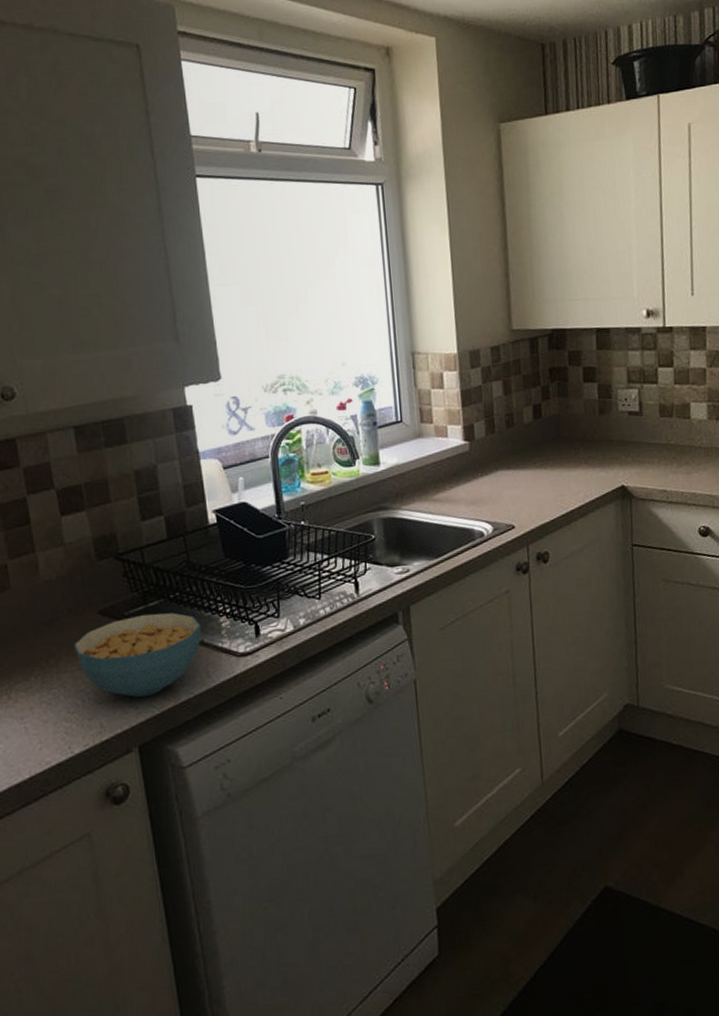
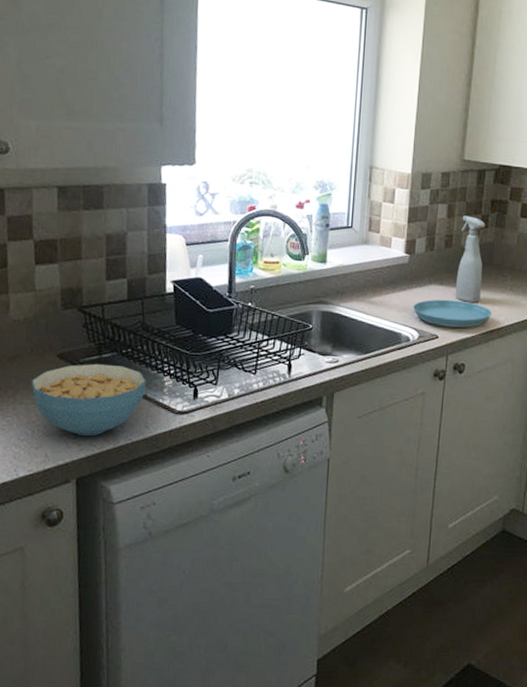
saucer: none [482,483,569,515] -> present [413,299,492,328]
spray bottle: none [520,389,554,484] -> present [455,215,486,303]

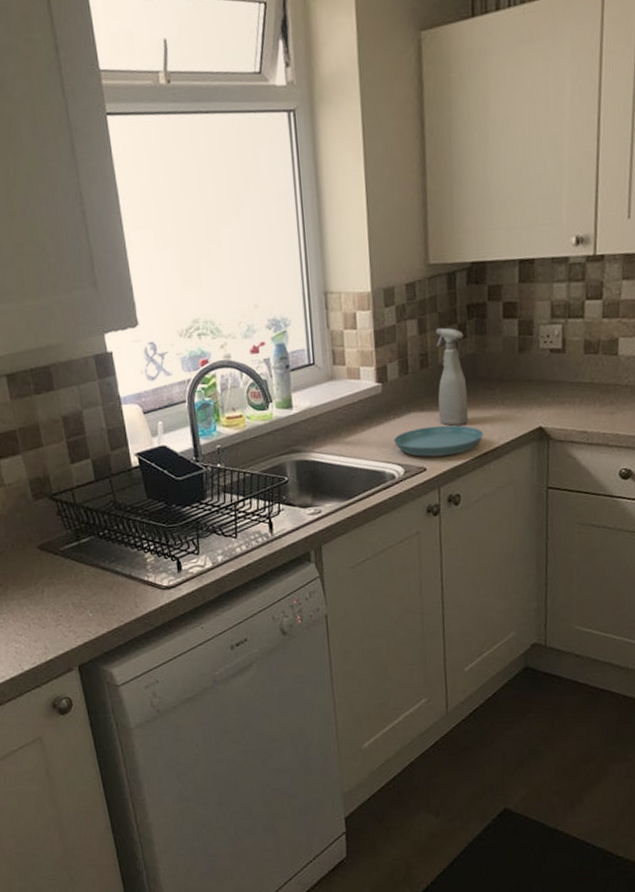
cereal bowl: present [31,363,146,437] -> none [18,548,129,624]

